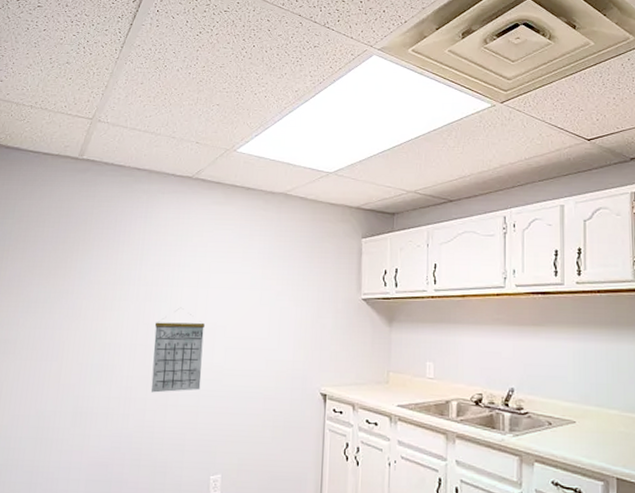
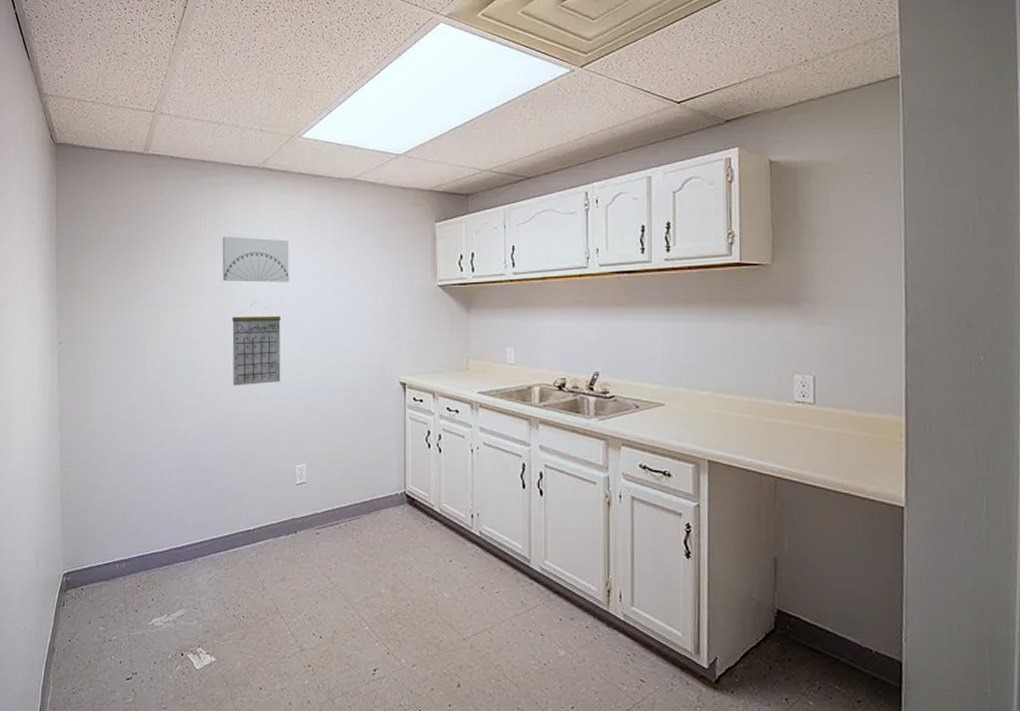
wall art: none [148,242,218,290] -> present [222,236,290,282]

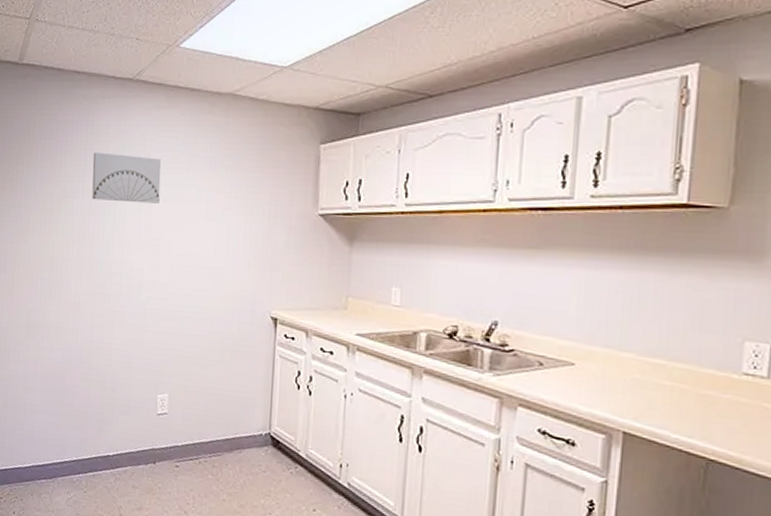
calendar: present [232,301,281,386] -> none [98,222,149,309]

